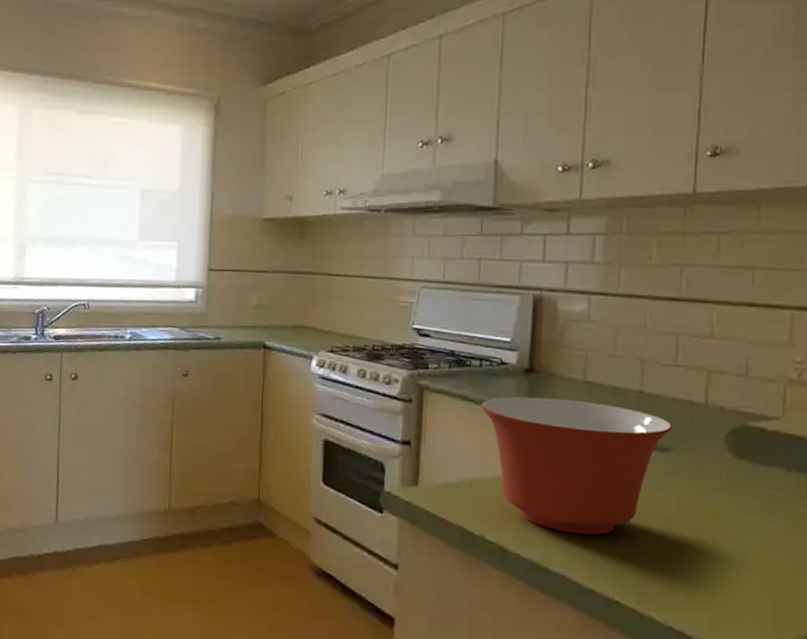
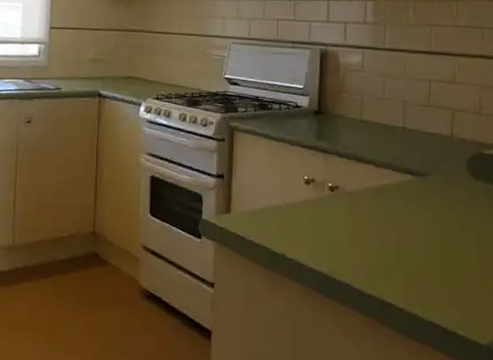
mixing bowl: present [481,396,673,535] -> none [280,134,428,248]

